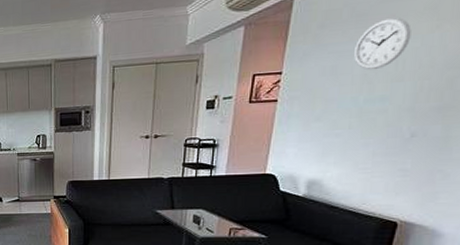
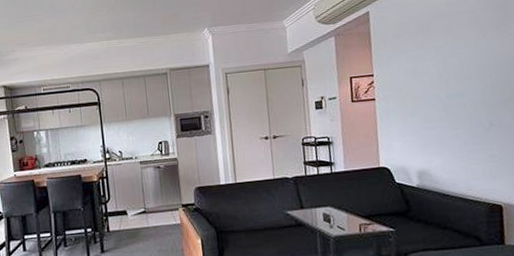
wall clock: present [354,17,412,71] -> none [426,28,467,71]

